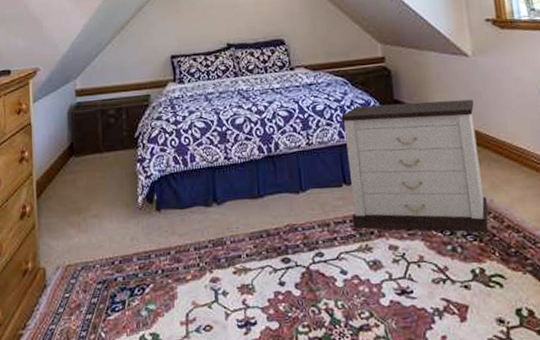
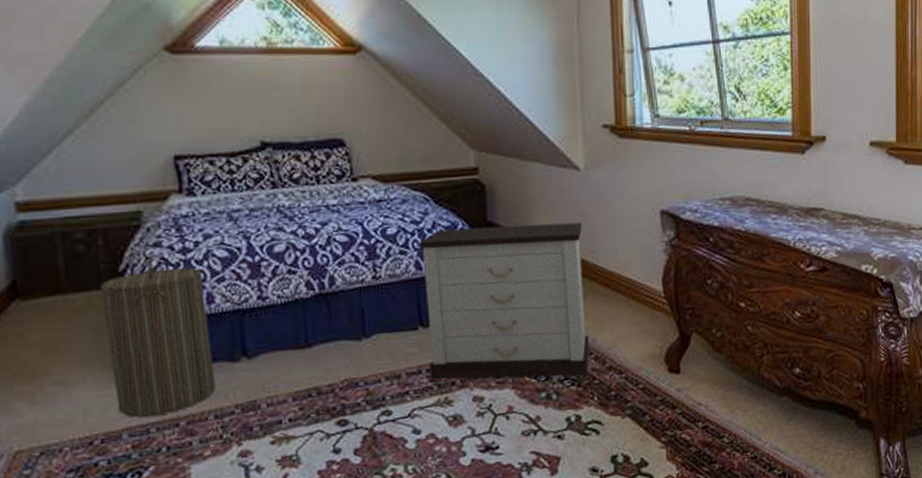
laundry hamper: none [123,127,196,246] -> present [100,257,217,417]

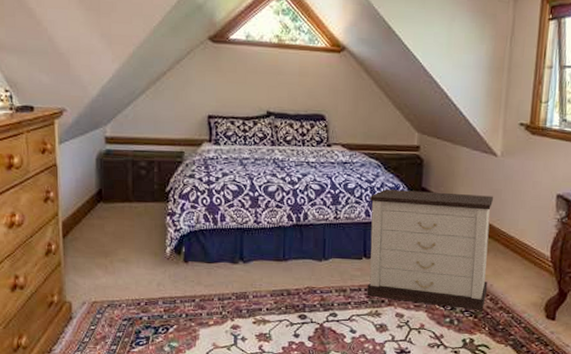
laundry hamper: present [100,257,217,417] -> none [153,184,221,293]

